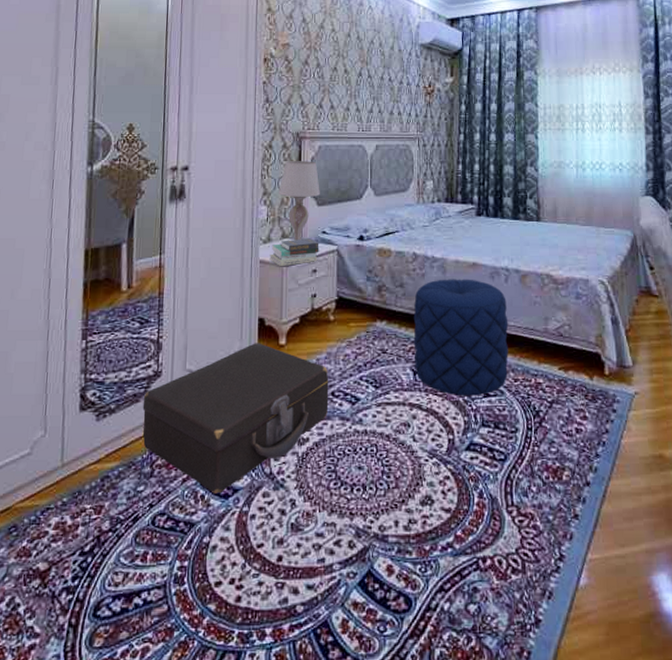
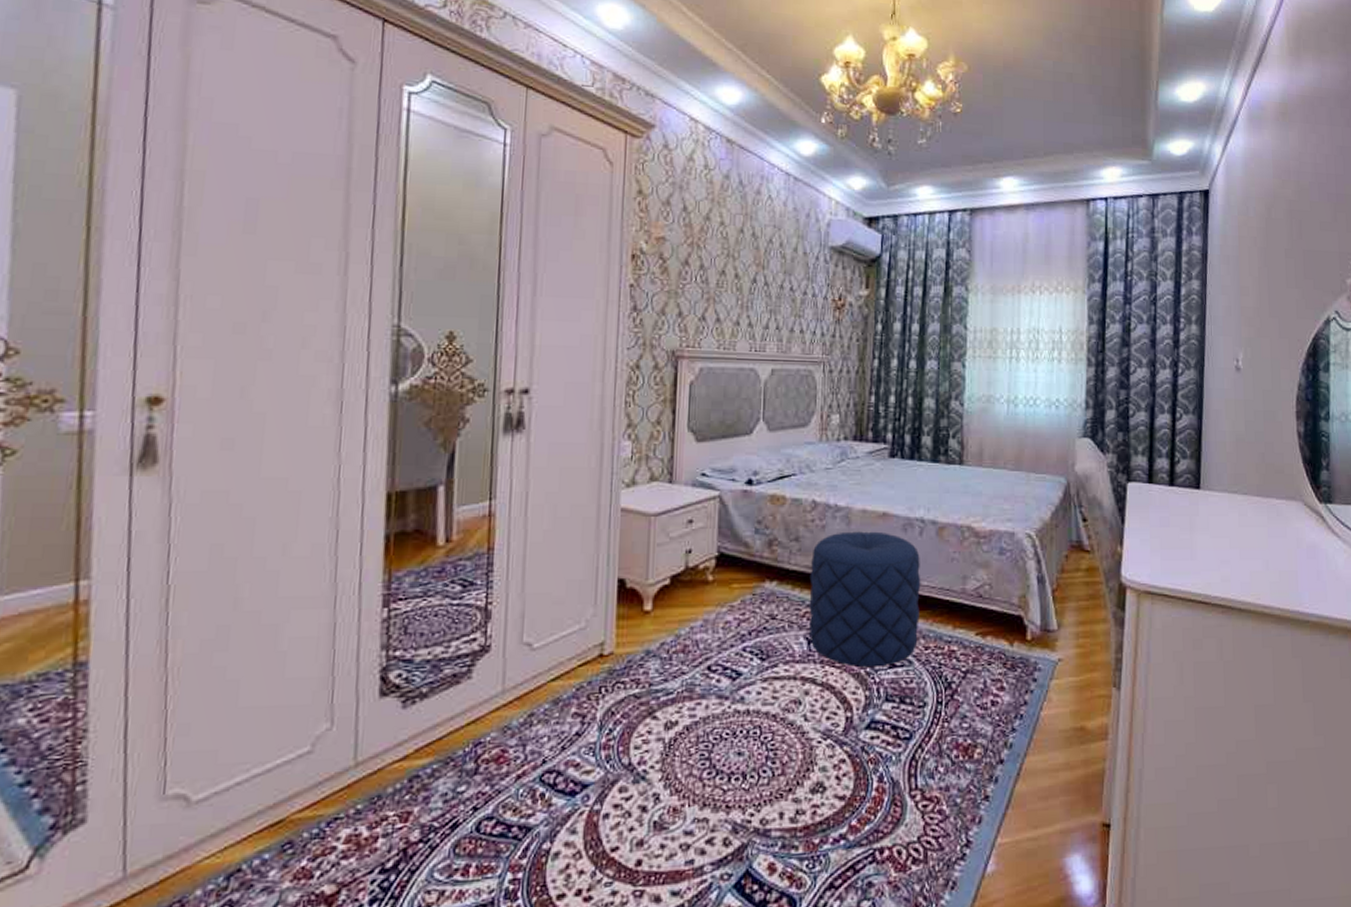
suitcase: present [142,343,329,494] -> none [464,609,705,791]
books: present [269,238,319,267] -> none [633,482,697,517]
table lamp: present [278,161,320,241] -> none [646,385,700,485]

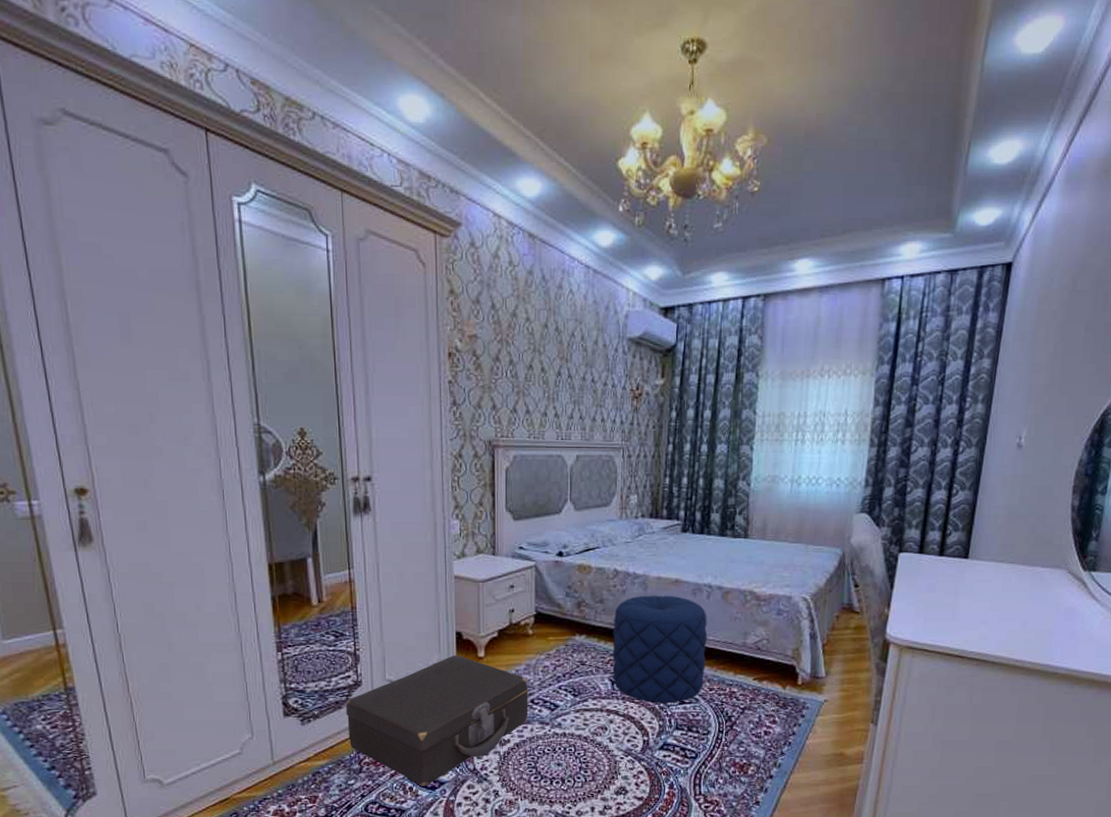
suitcase: none [464,609,705,791] -> present [345,655,529,786]

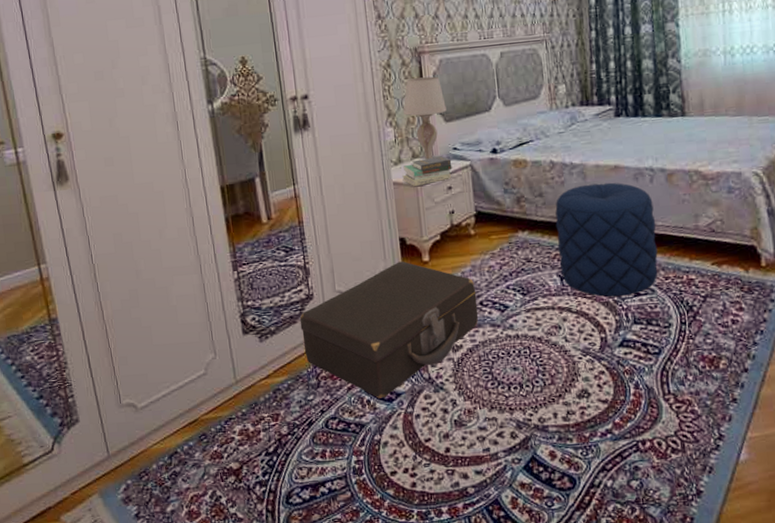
books: none [464,554,516,583] -> present [402,156,453,187]
table lamp: none [471,472,516,556] -> present [403,76,447,160]

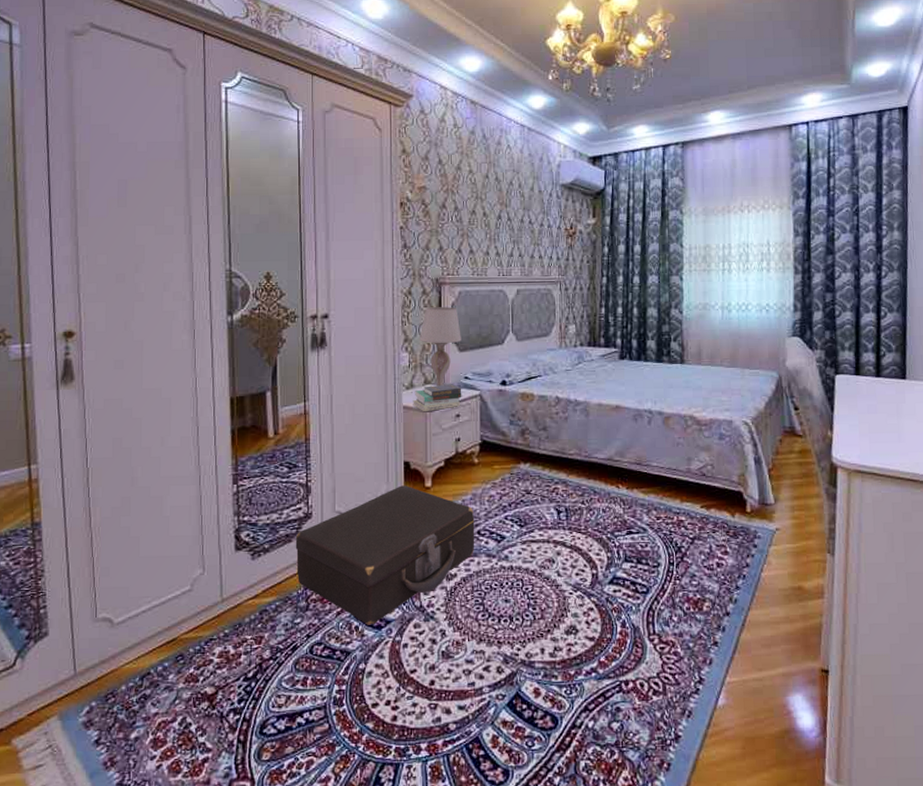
pouf: present [555,182,658,297] -> none [556,421,652,534]

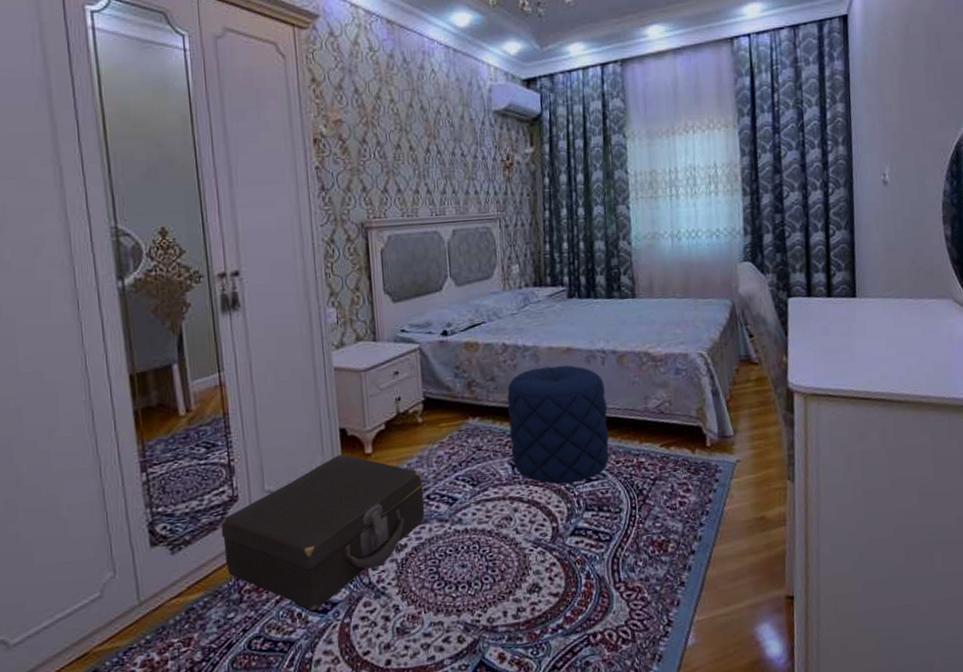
books: present [413,384,462,412] -> none [344,338,400,373]
table lamp: present [419,307,461,387] -> none [347,253,395,343]
pouf: none [556,421,652,534] -> present [507,365,609,484]

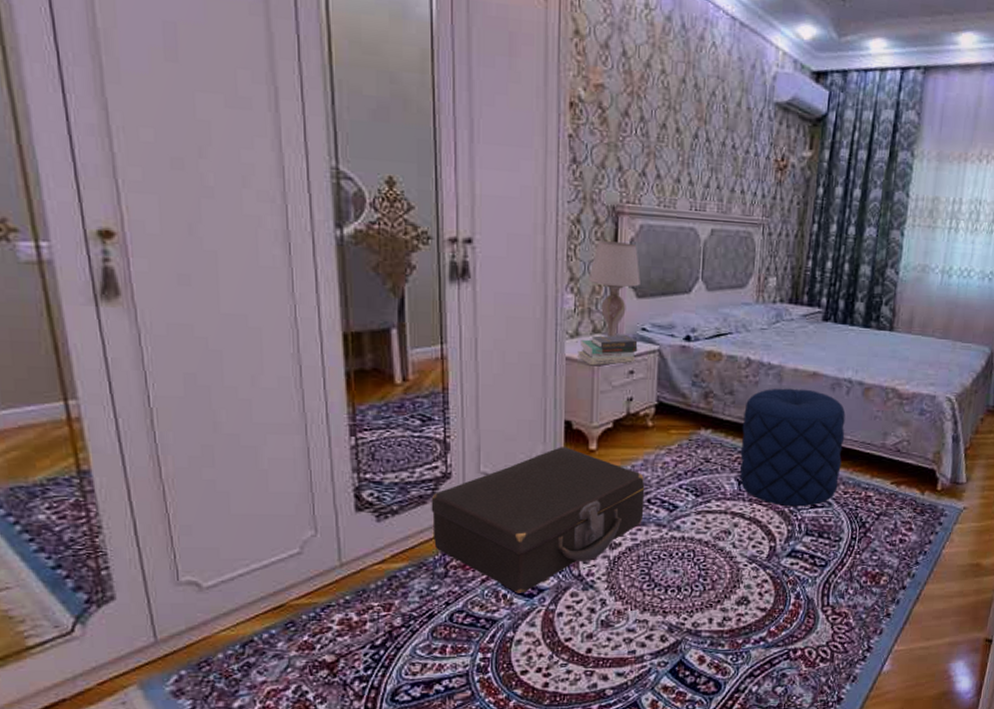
books: none [344,338,400,373] -> present [577,335,638,366]
table lamp: none [347,253,395,343] -> present [588,241,640,337]

